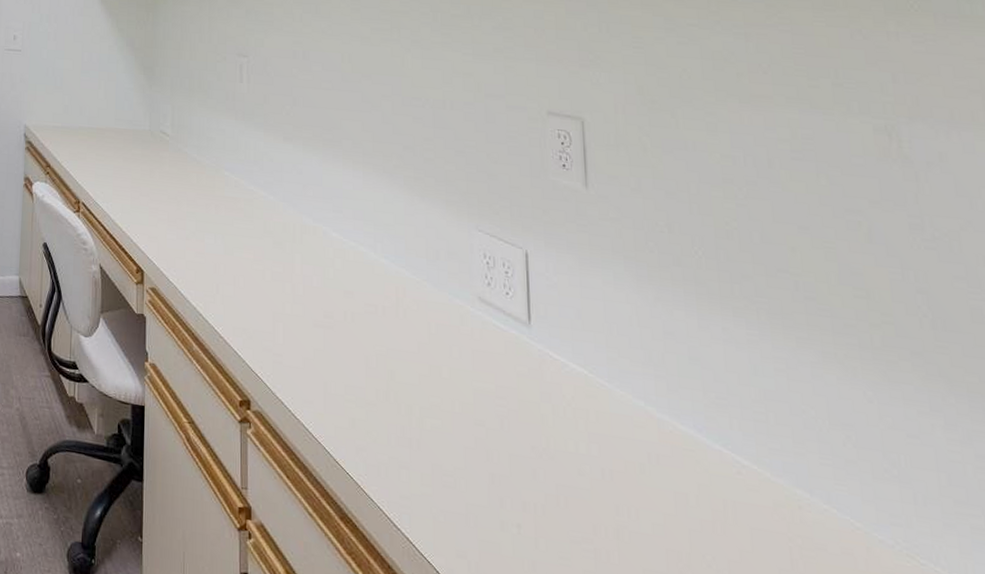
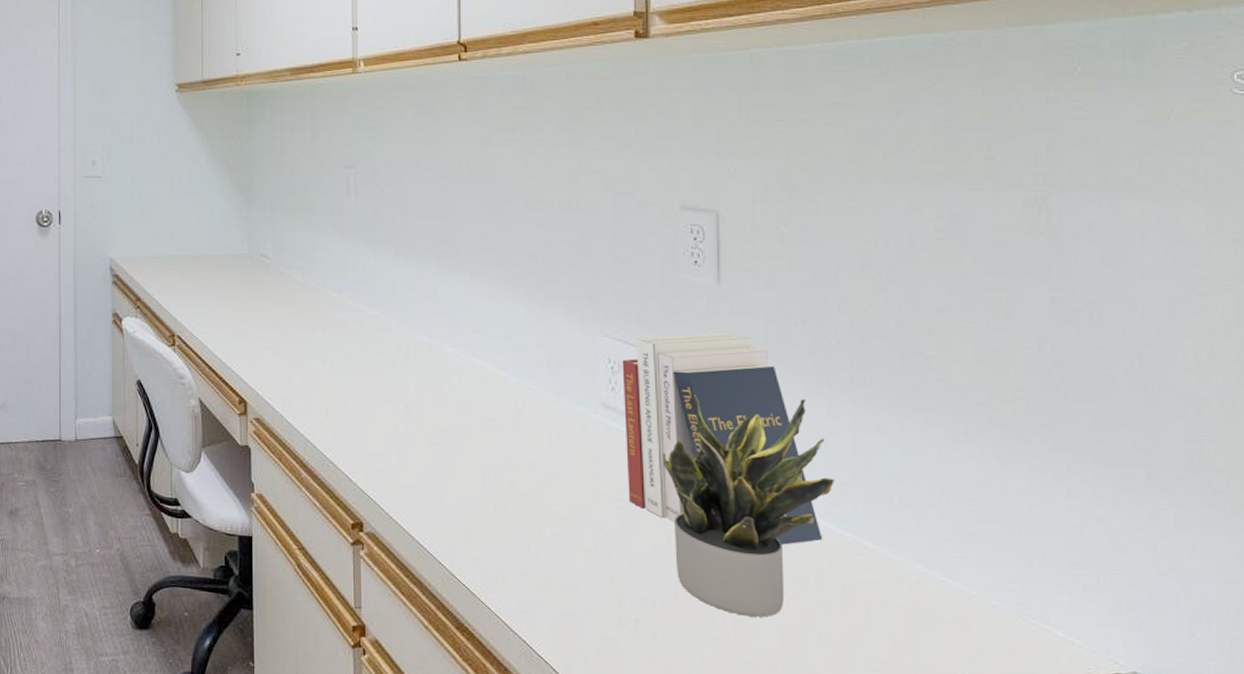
books: none [497,235,701,458] -> present [622,333,823,545]
potted plant: none [538,295,710,533] -> present [662,394,836,618]

